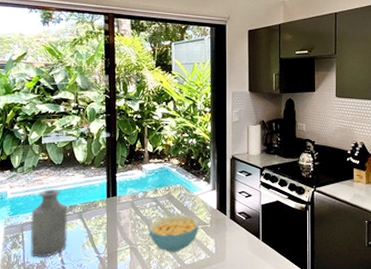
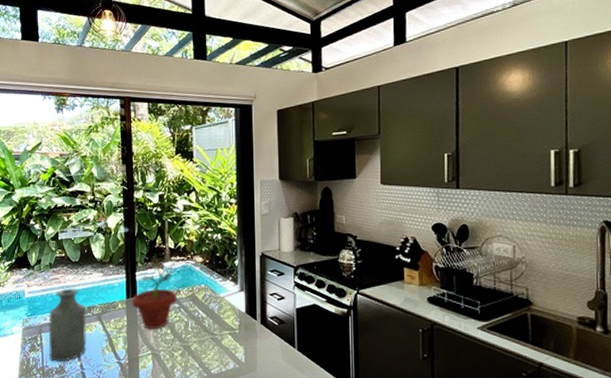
potted plant: none [111,158,158,226] -> present [131,255,180,330]
cereal bowl: present [148,215,200,252] -> none [171,319,227,360]

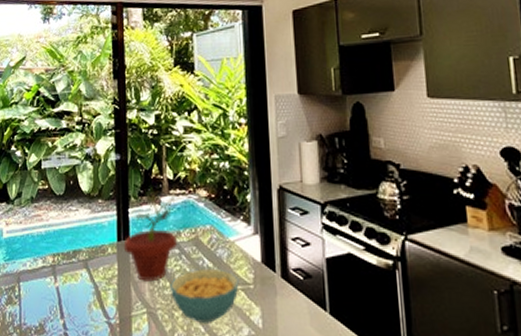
bottle: present [48,288,86,362] -> none [27,227,70,319]
cereal bowl: none [171,319,227,360] -> present [171,269,239,323]

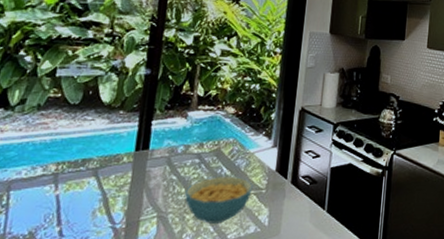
potted plant: present [123,187,180,282] -> none [140,102,208,188]

